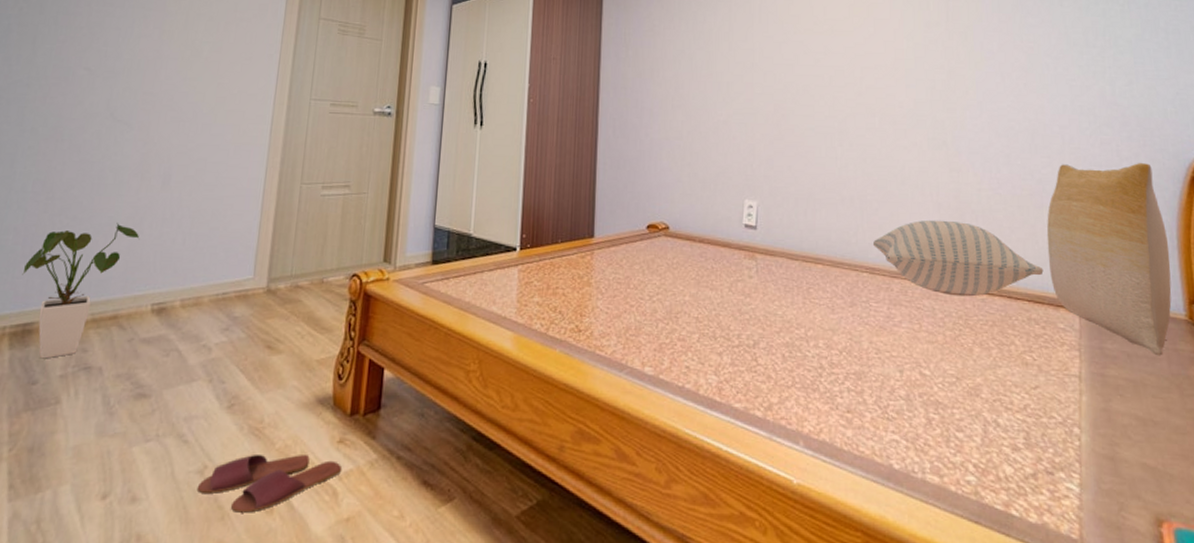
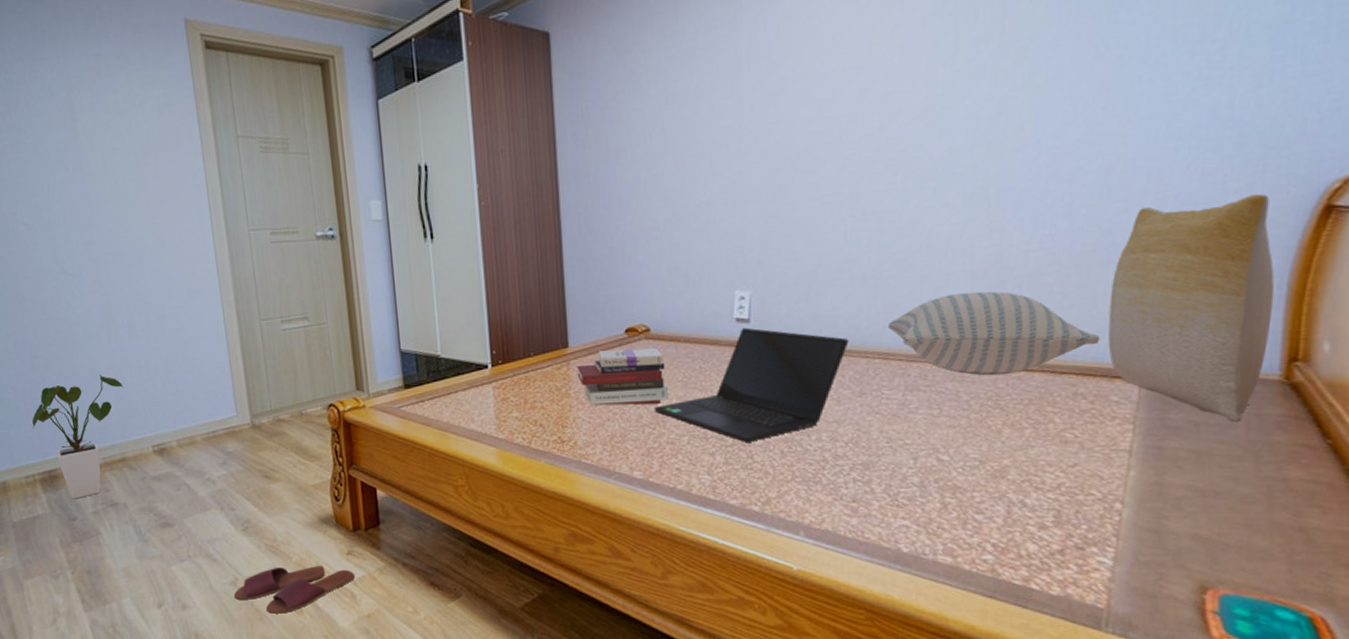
books: none [599,243,683,300] -> present [577,348,669,406]
laptop: none [668,233,841,344] -> present [654,327,849,442]

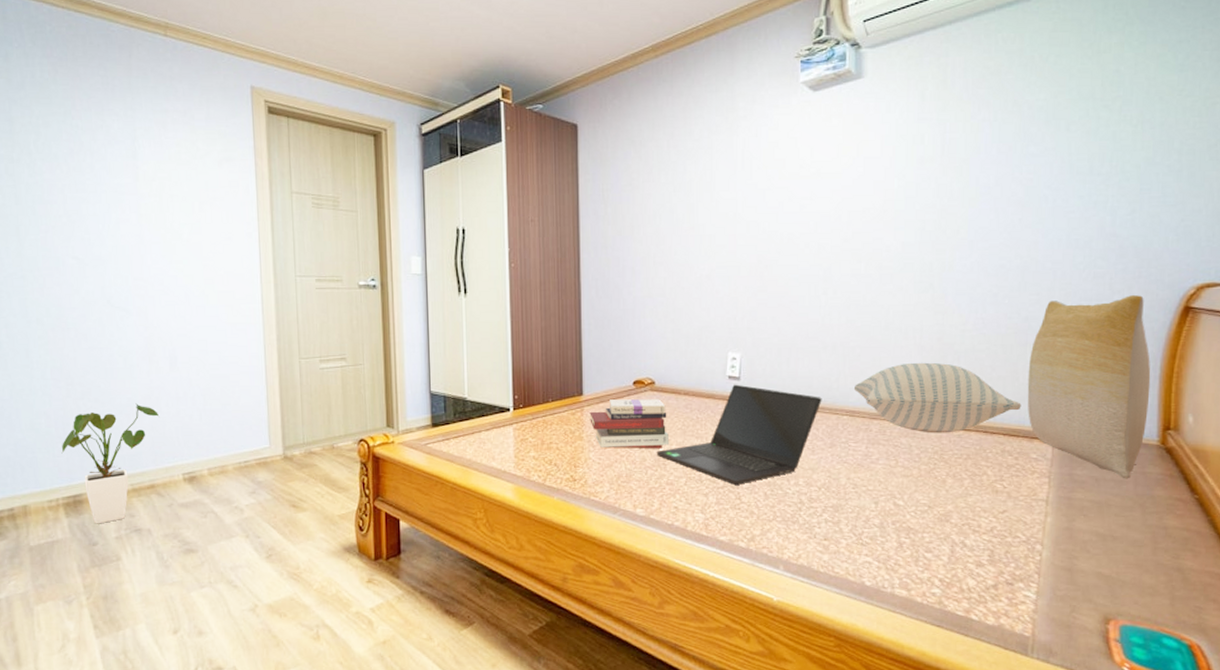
slippers: present [233,566,355,614] -> none [252,593,373,640]

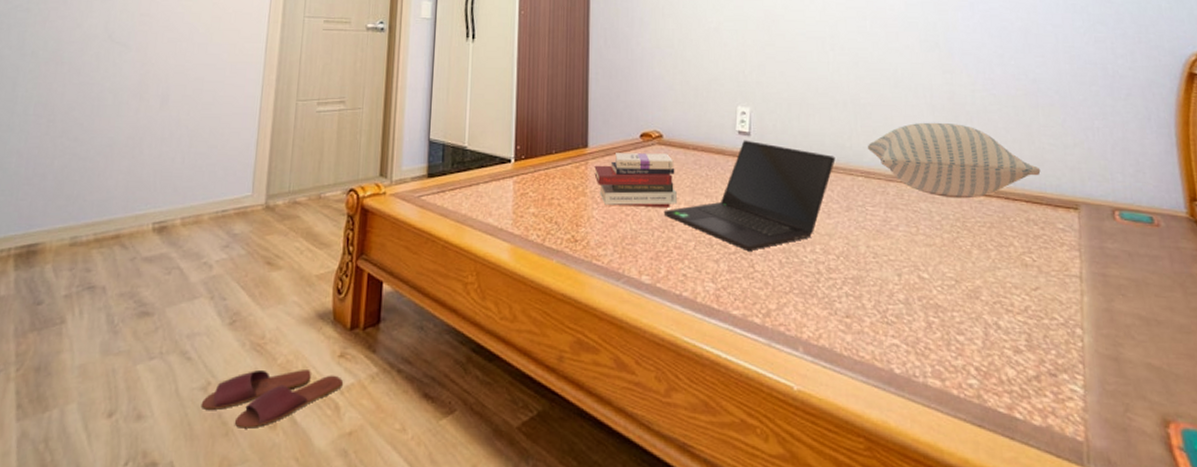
house plant: present [61,403,159,524] -> none [26,143,139,279]
slippers: none [252,593,373,640] -> present [201,369,343,428]
pillow: present [1027,295,1151,479] -> none [1042,60,1172,255]

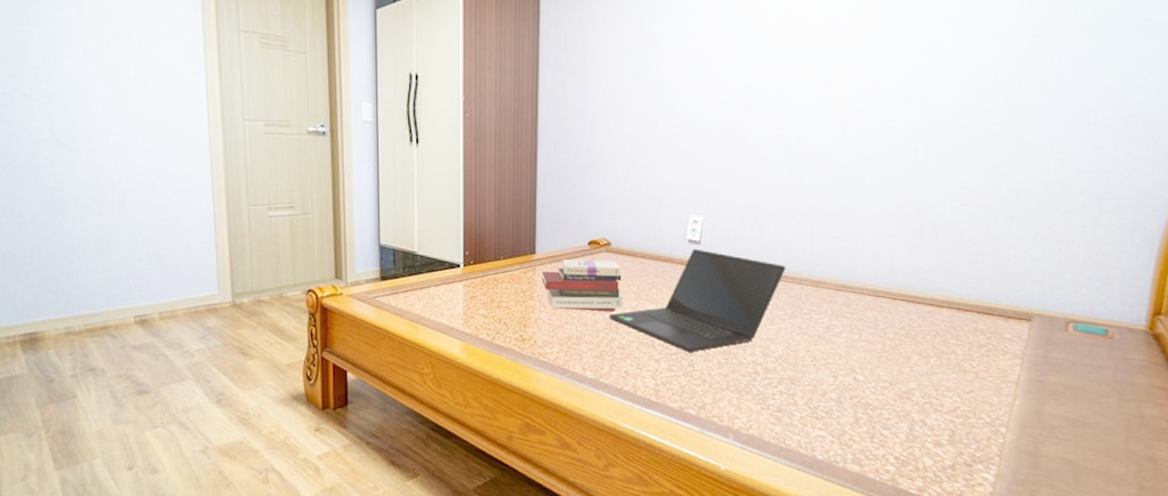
slippers: present [201,369,343,428] -> none [203,438,320,482]
pillow: present [867,122,1041,199] -> none [820,233,1000,309]

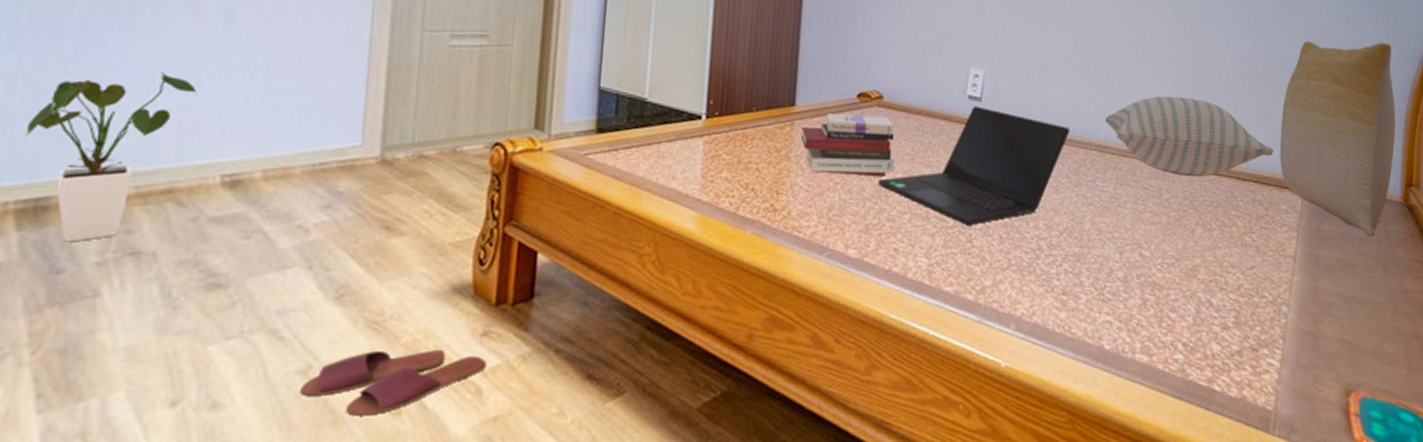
house plant: none [16,245,109,362] -> present [25,72,196,243]
slippers: none [203,438,320,482] -> present [299,350,486,416]
pillow: none [820,233,1000,309] -> present [1104,95,1274,177]
pillow: none [1006,169,1150,365] -> present [1279,41,1396,237]

